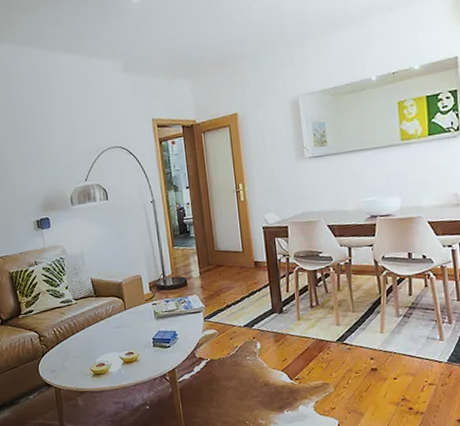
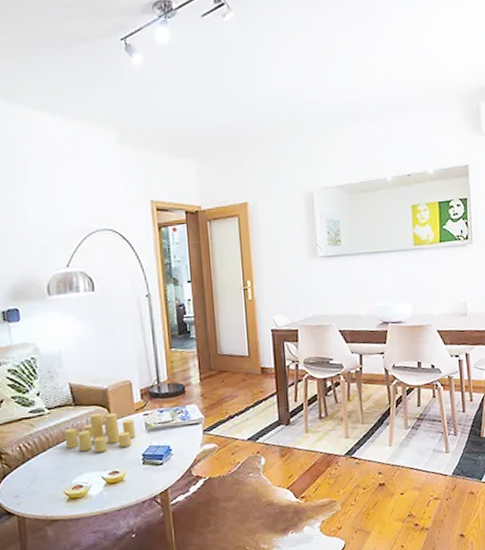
candle: none [88,302,147,336] -> present [64,412,136,452]

